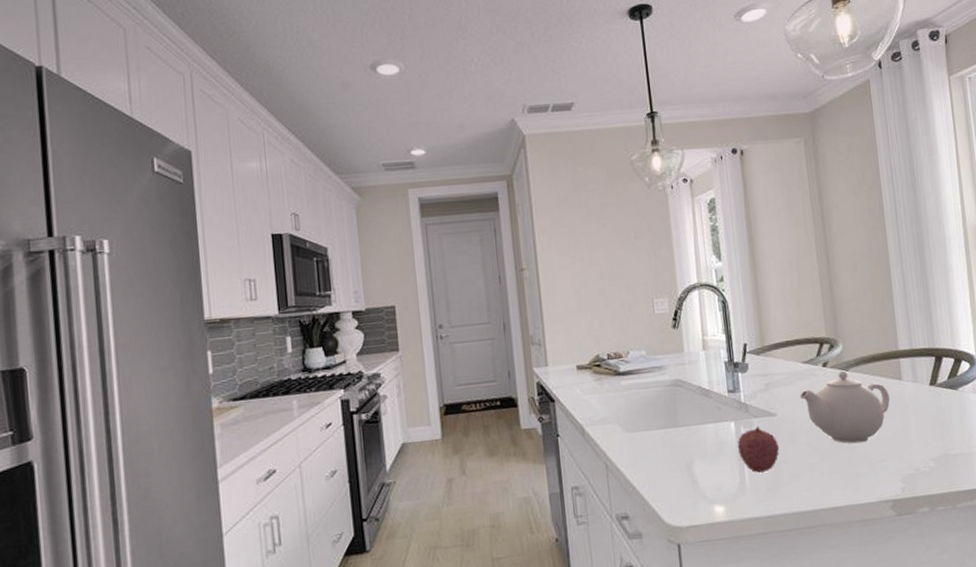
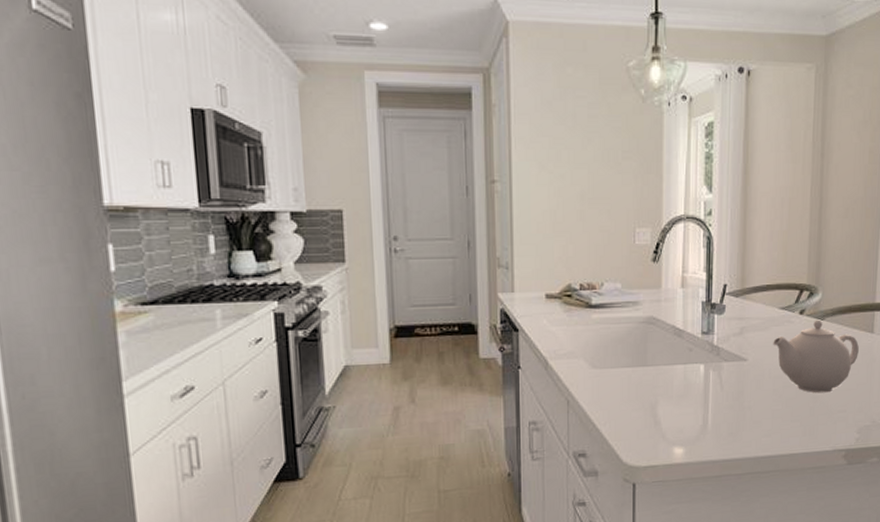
fruit: present [737,425,780,474] -> none [704,370,746,418]

